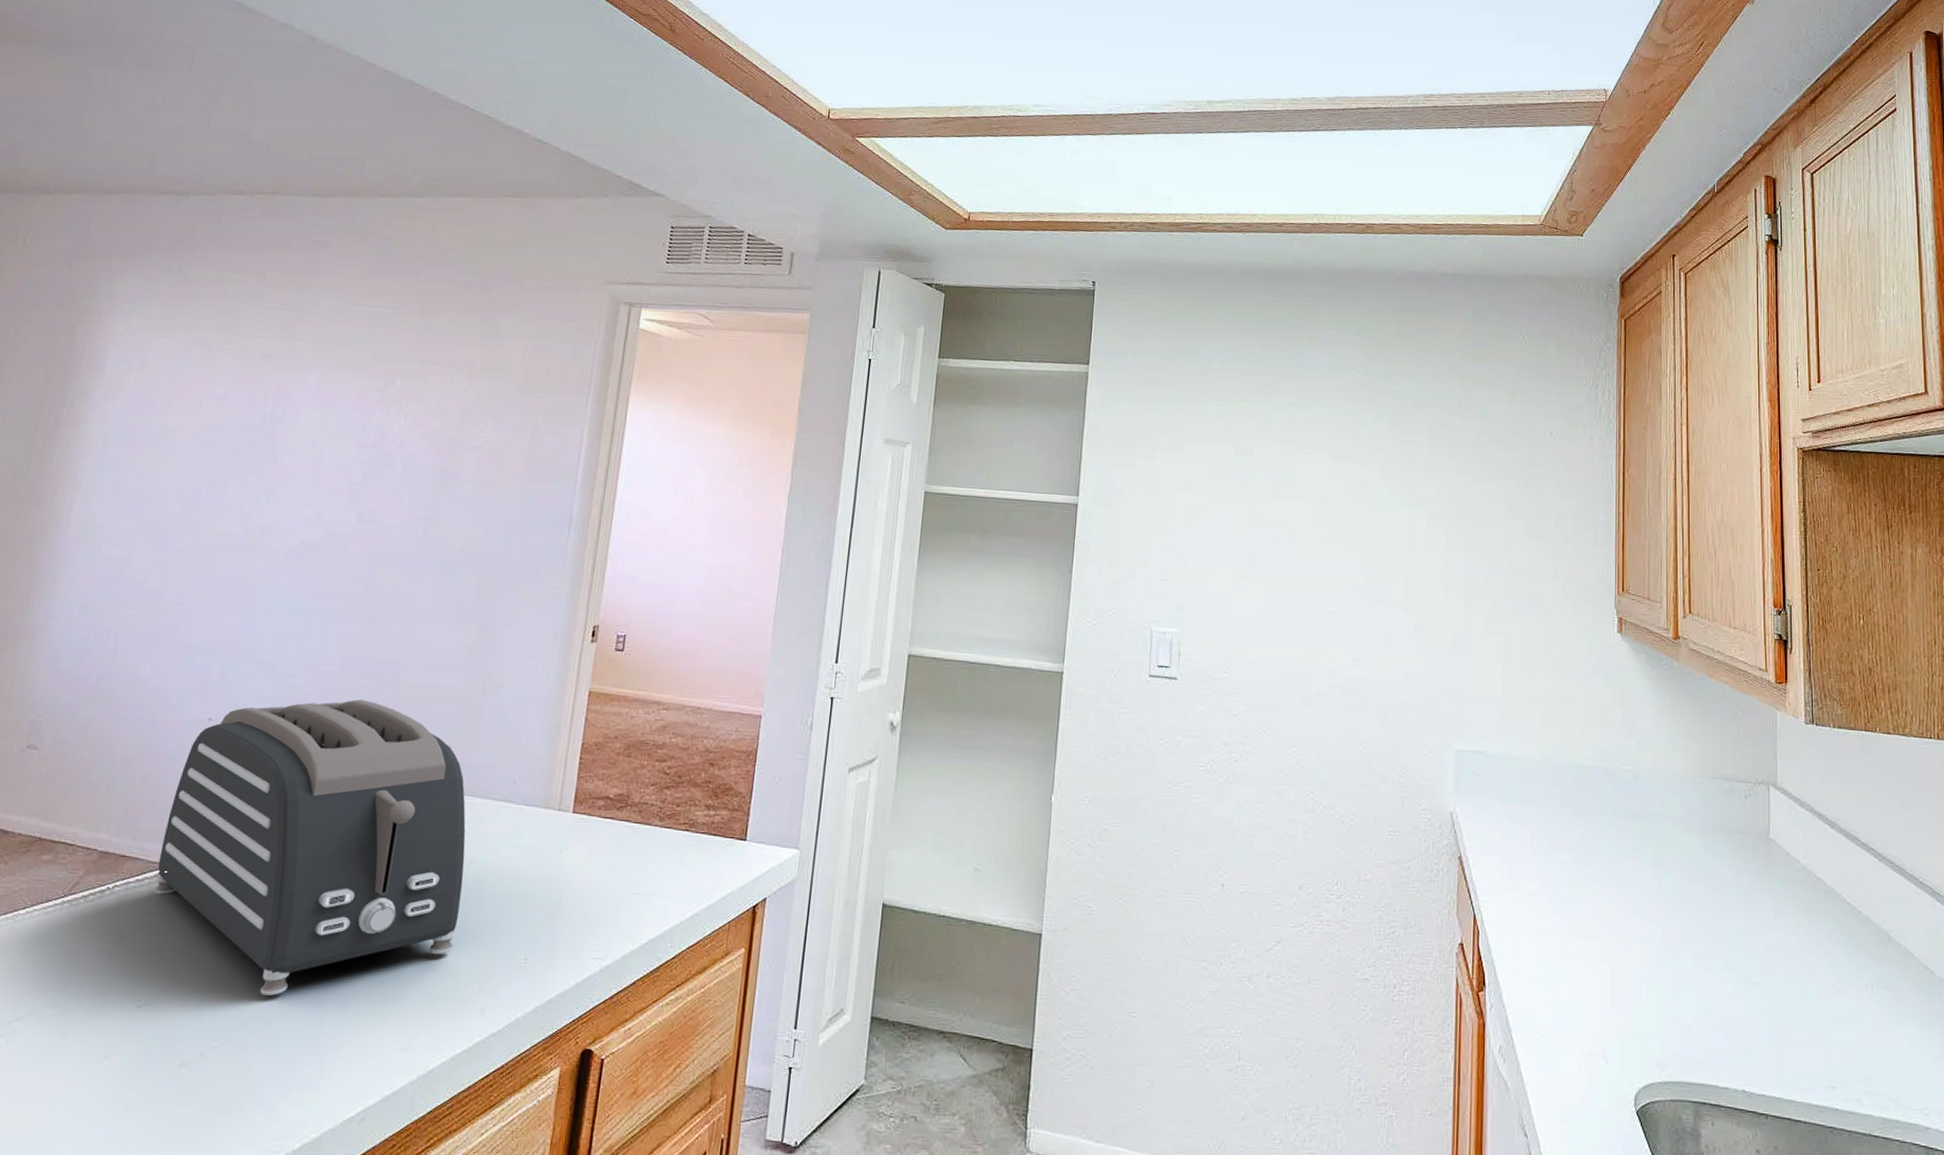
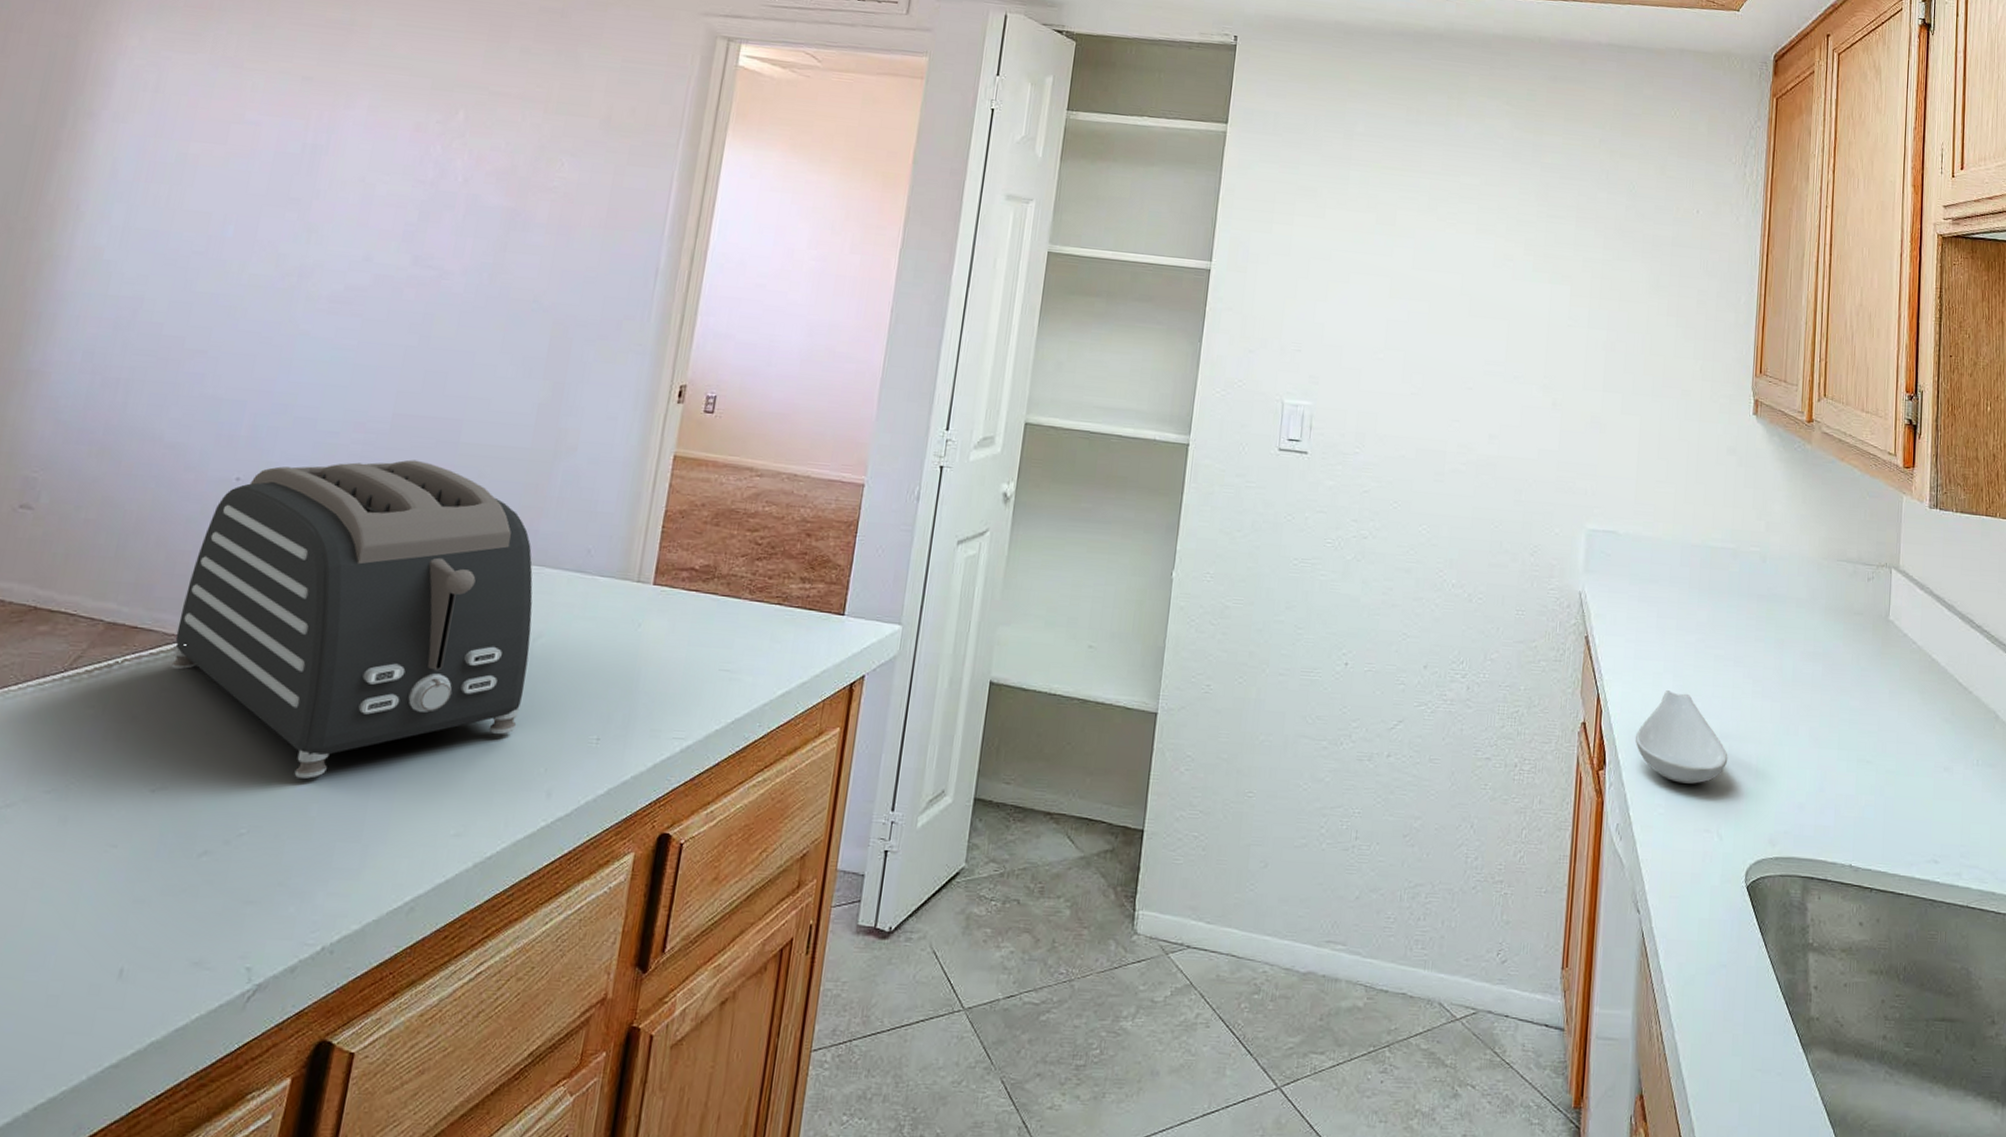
spoon rest: none [1514,911,1610,1006] -> present [1635,690,1728,784]

